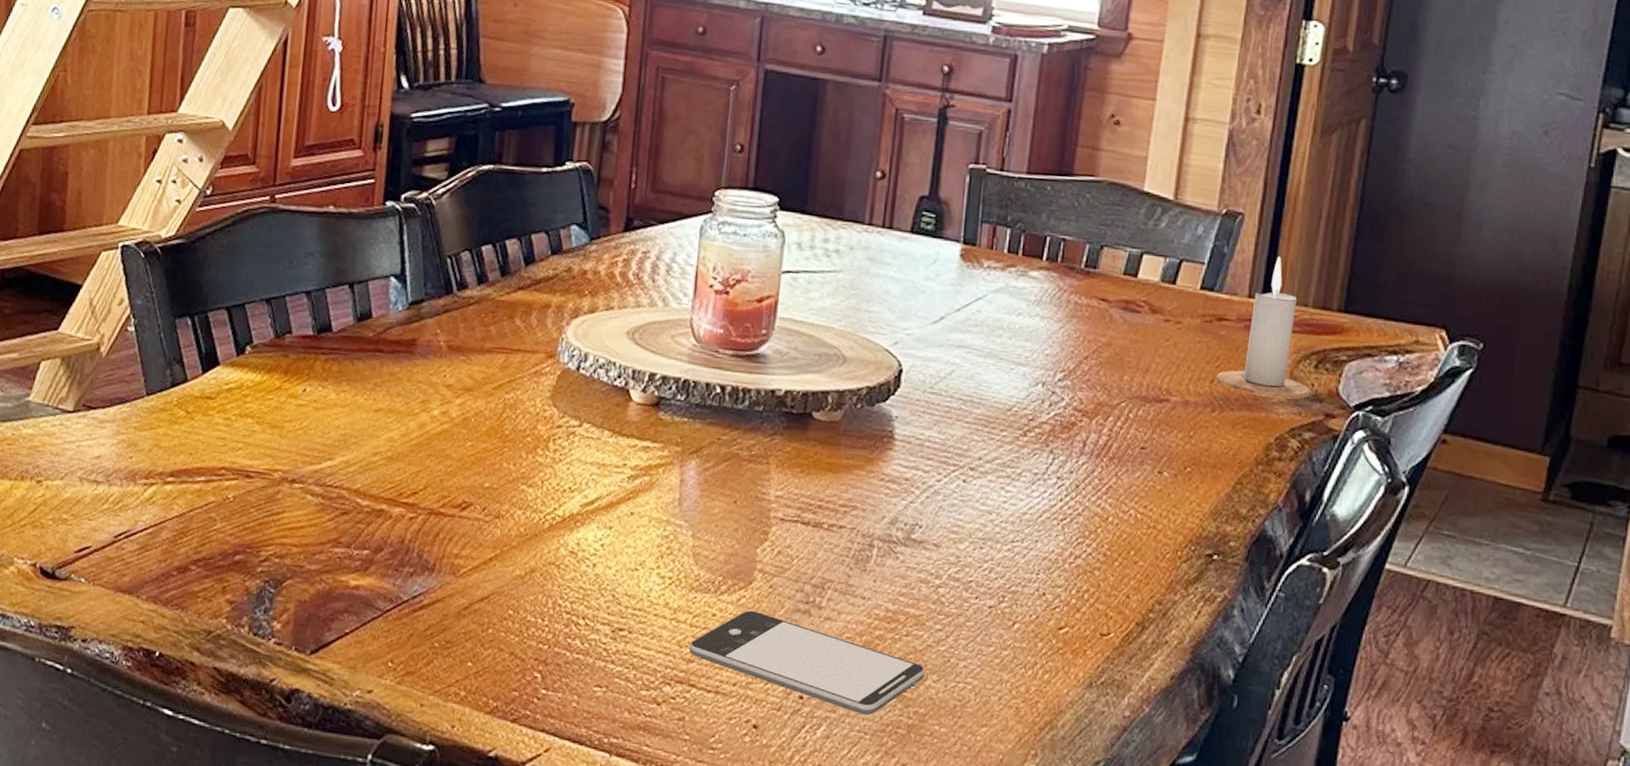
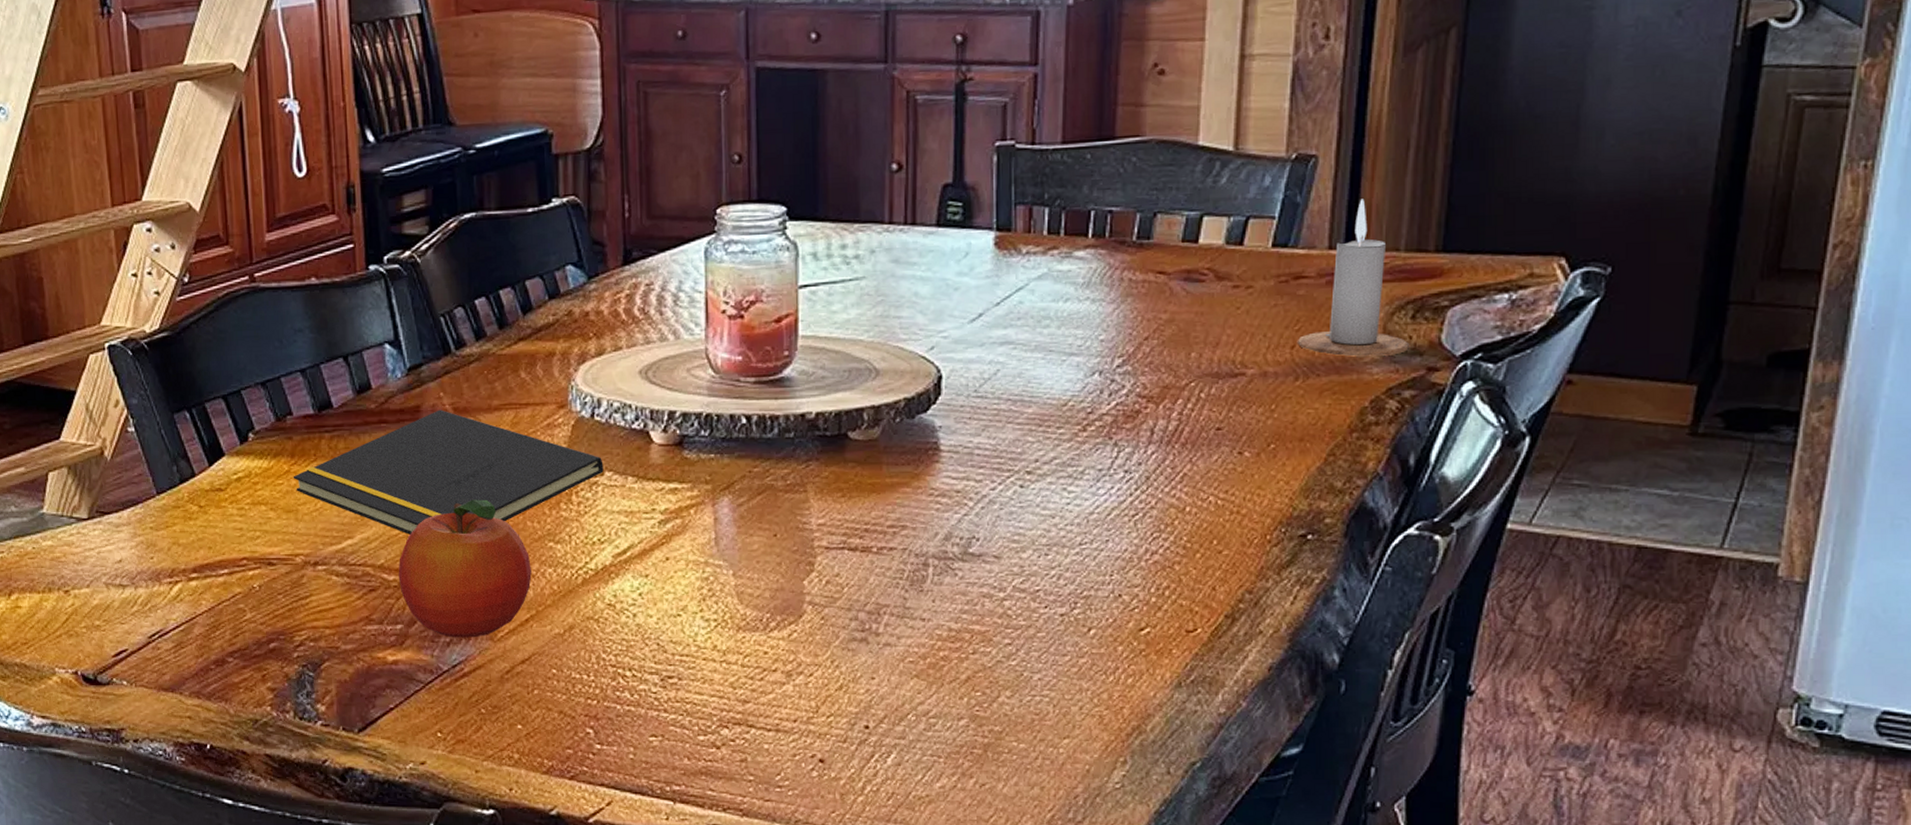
notepad: none [283,345,583,463] -> present [293,409,604,535]
fruit: none [372,435,502,571] -> present [398,499,532,638]
smartphone: present [689,610,925,715] -> none [744,644,997,738]

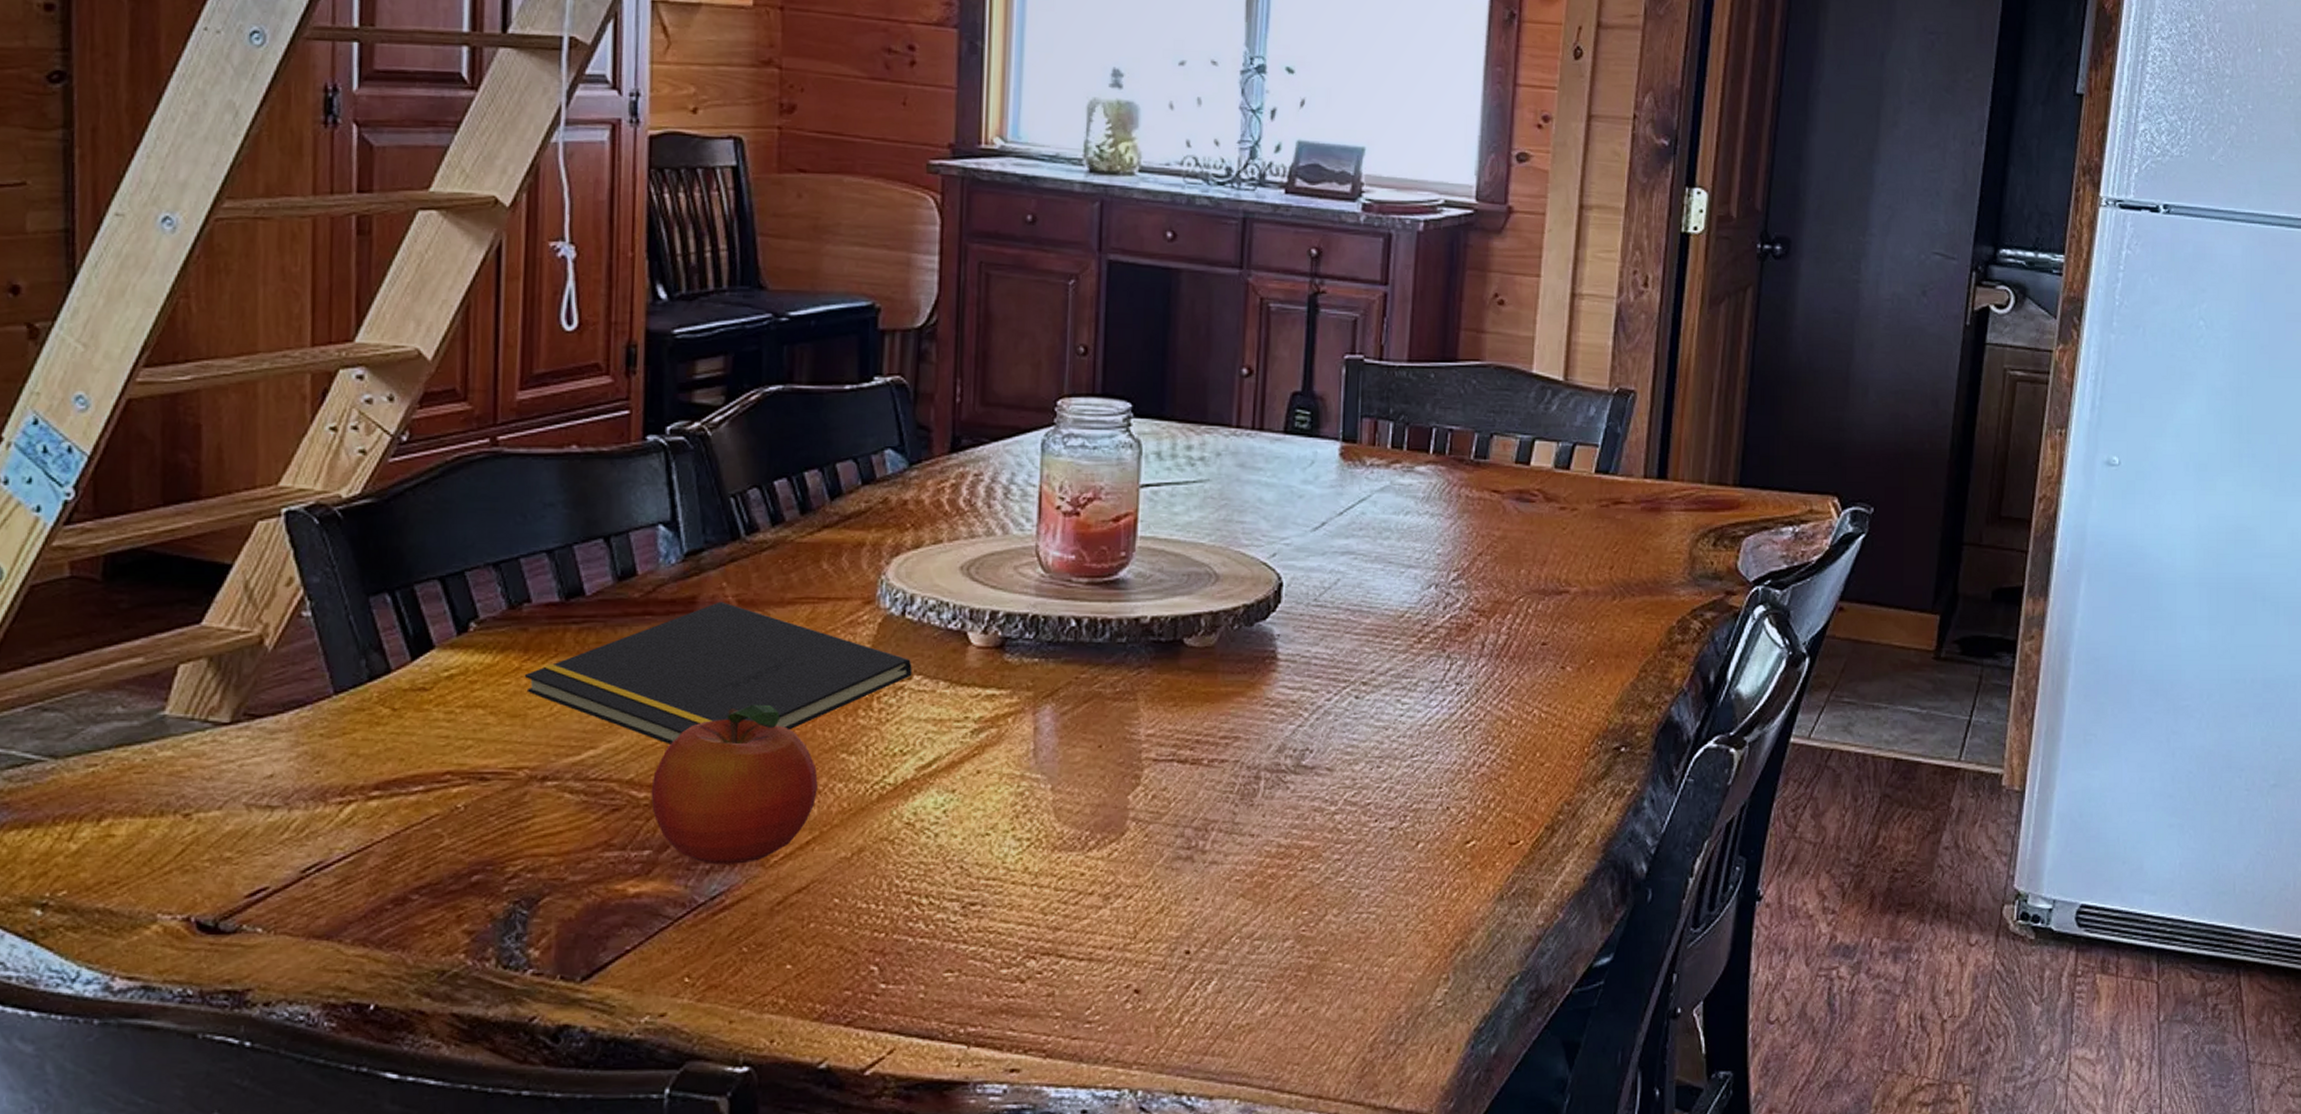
candle: present [1297,199,1409,357] -> none [1615,433,1711,579]

